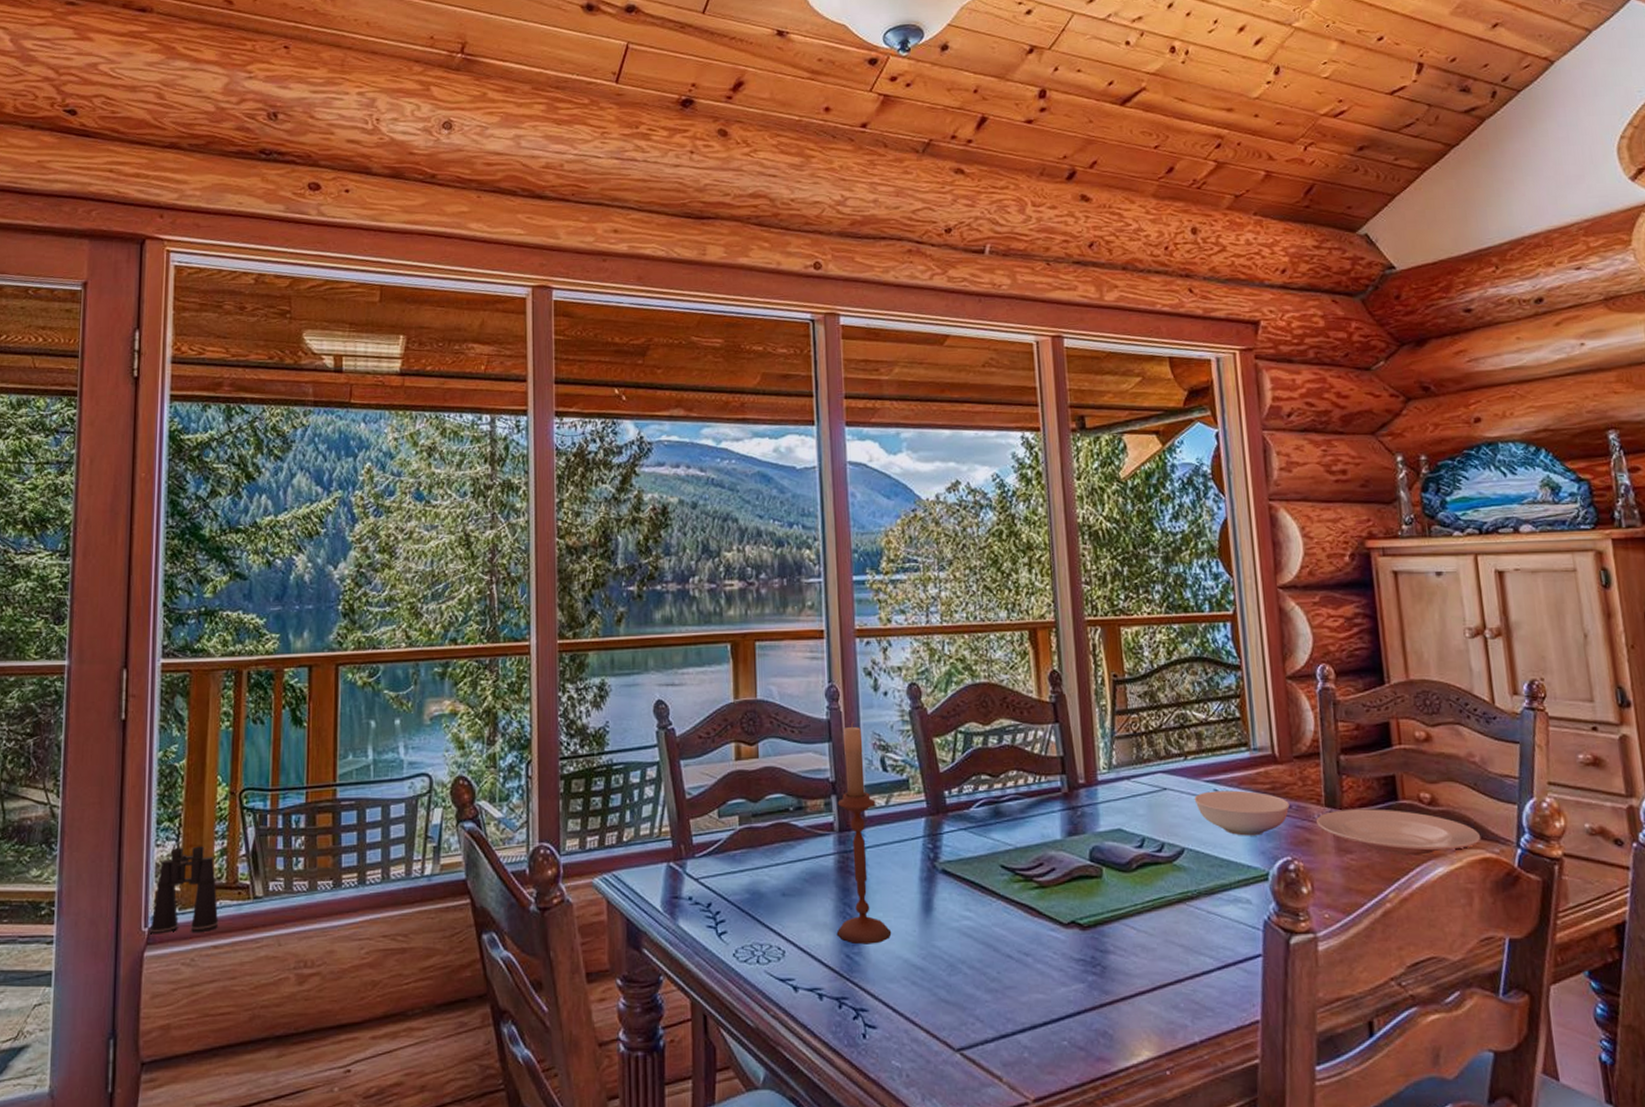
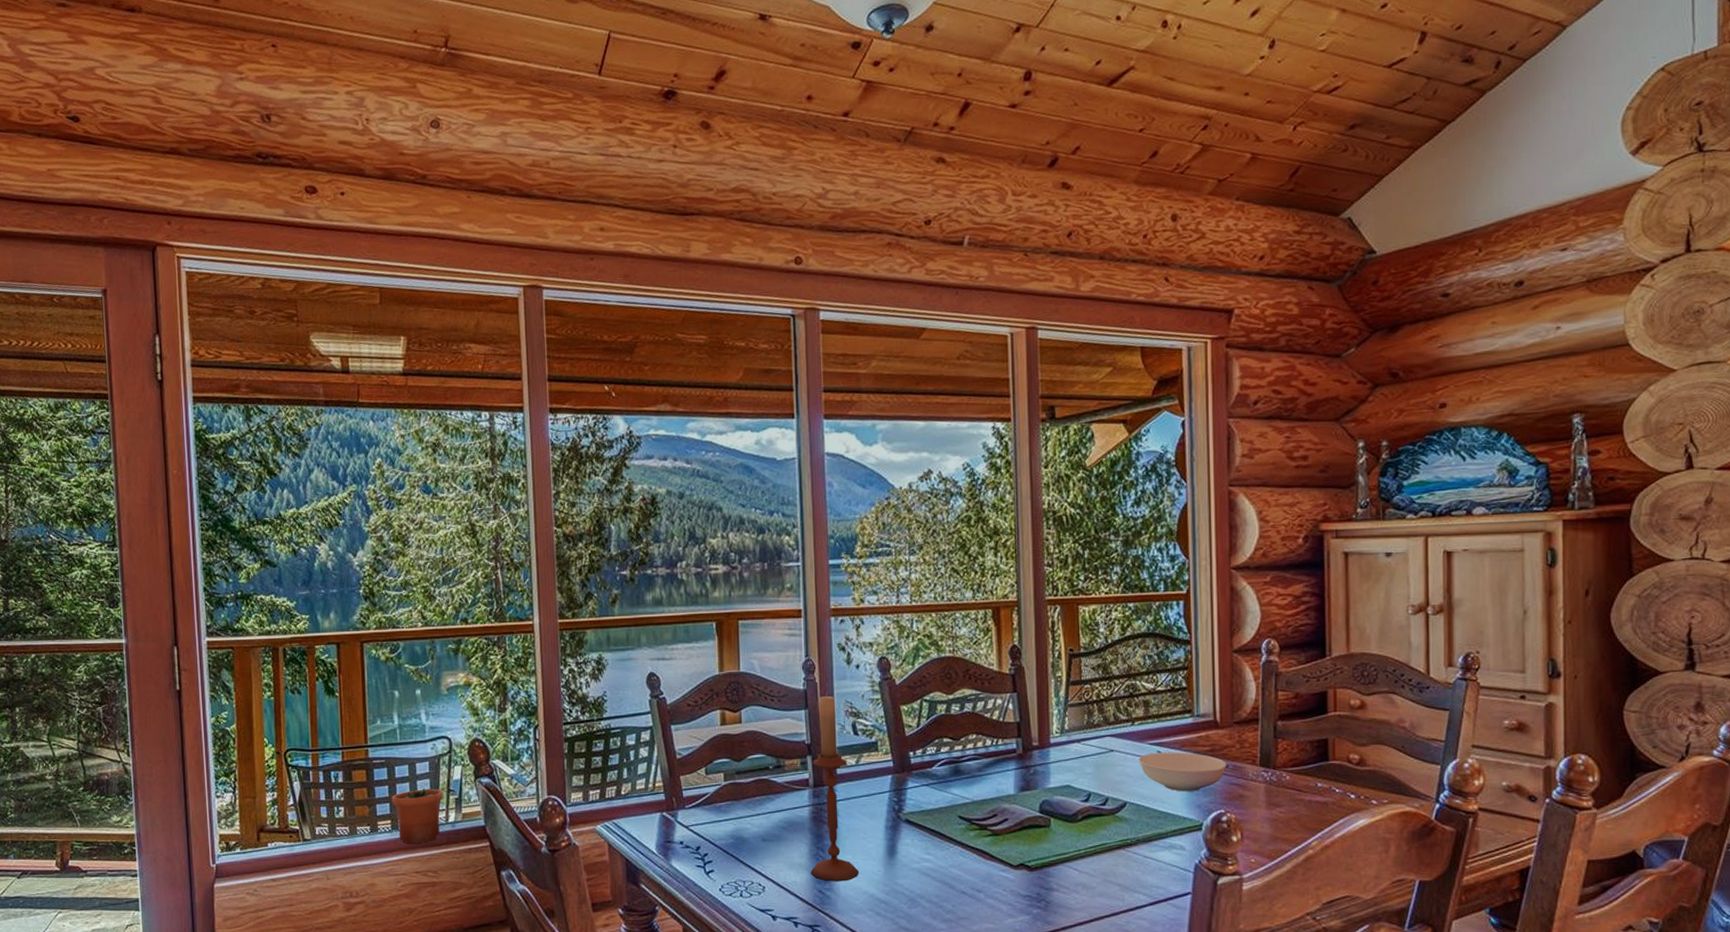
binoculars: present [149,846,219,934] -> none [217,797,275,870]
planter: none [360,834,420,902] -> present [391,788,444,844]
plate: present [1315,809,1481,856] -> none [1250,768,1403,809]

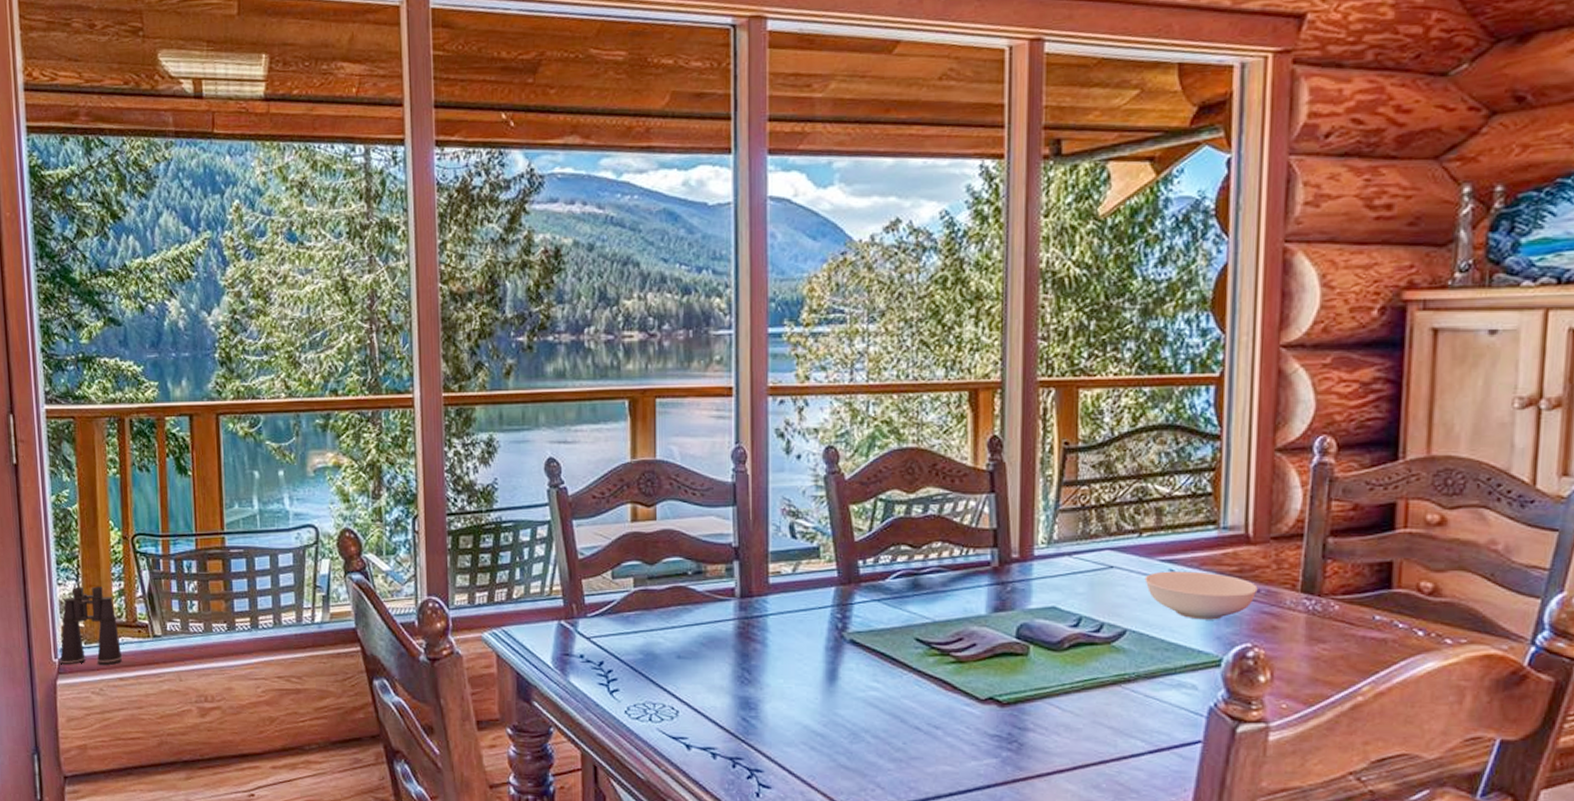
binoculars: none [217,797,275,870] -> present [59,586,123,665]
planter: present [391,788,444,844] -> none [250,582,309,646]
candlestick: present [810,692,859,882] -> none [733,486,792,709]

